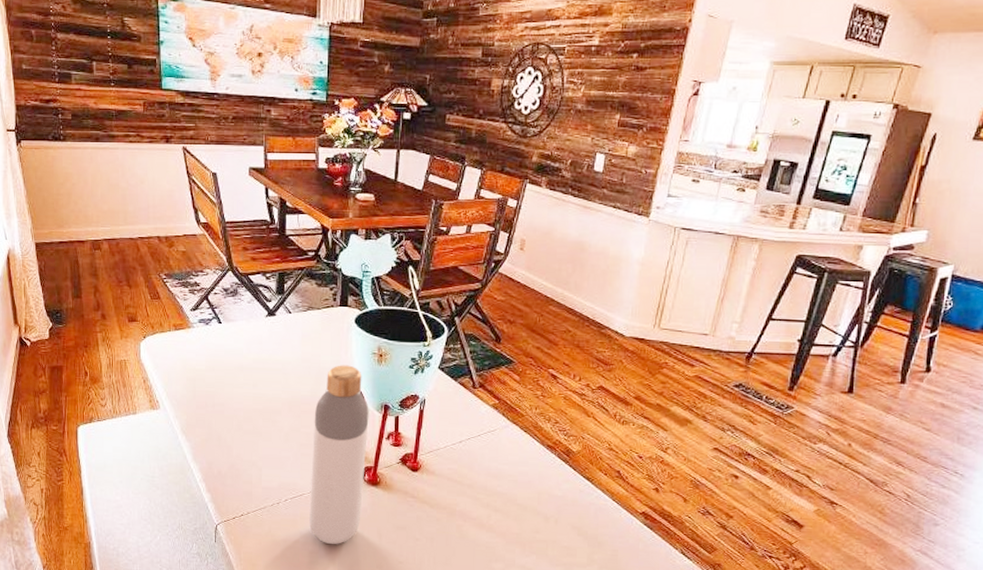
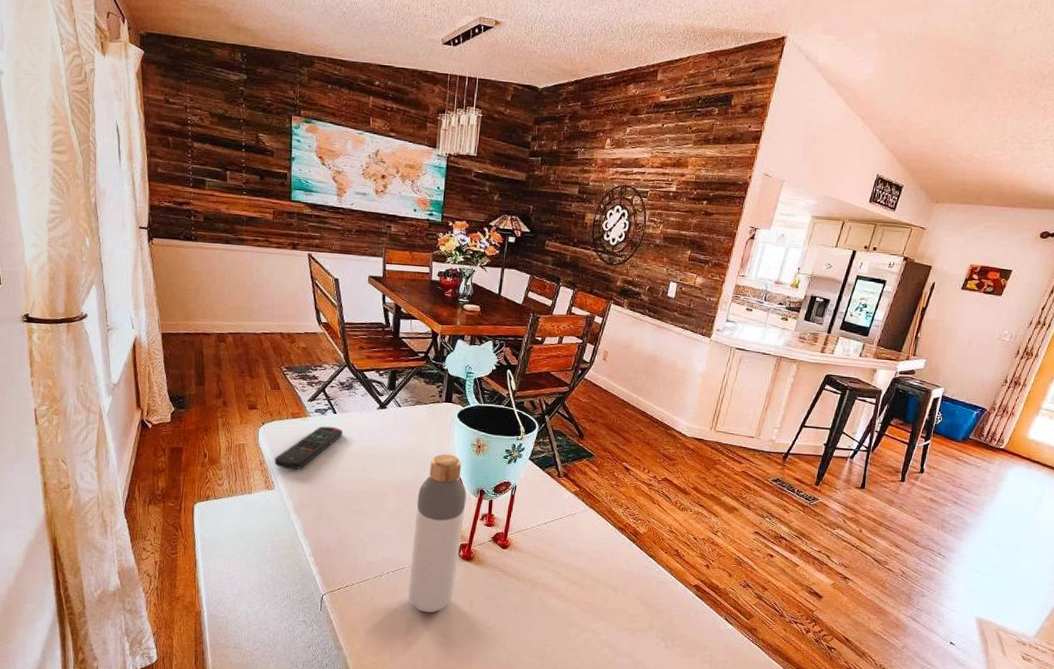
remote control: none [158,338,229,387] -> present [274,426,342,470]

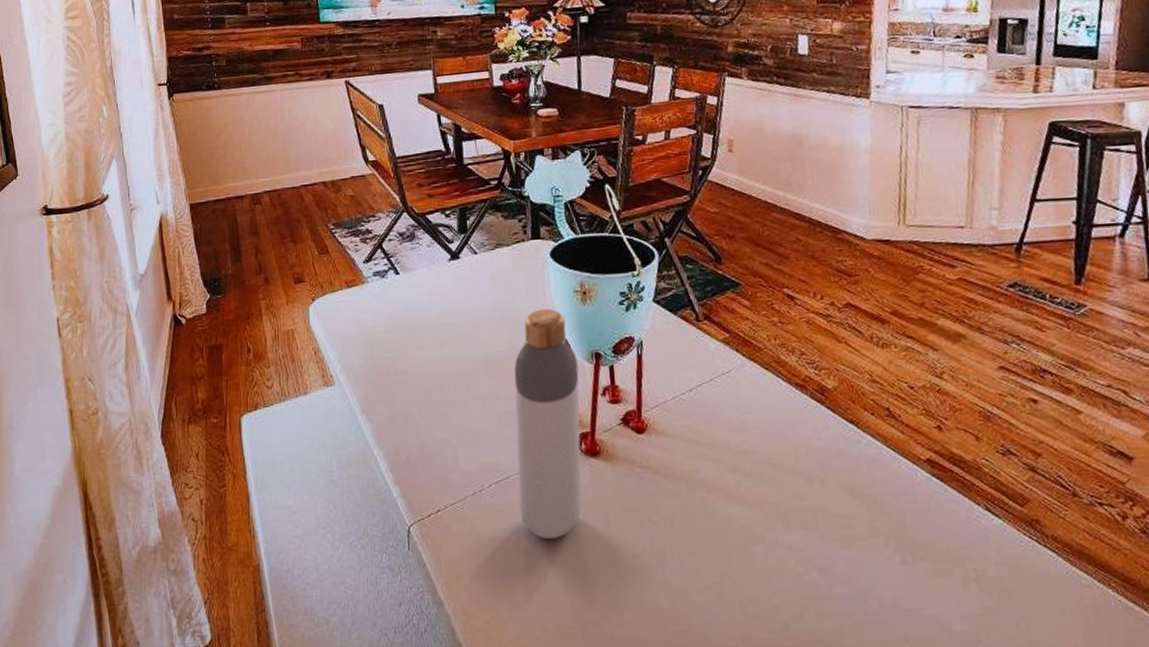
remote control: present [274,426,342,470] -> none [331,292,409,356]

